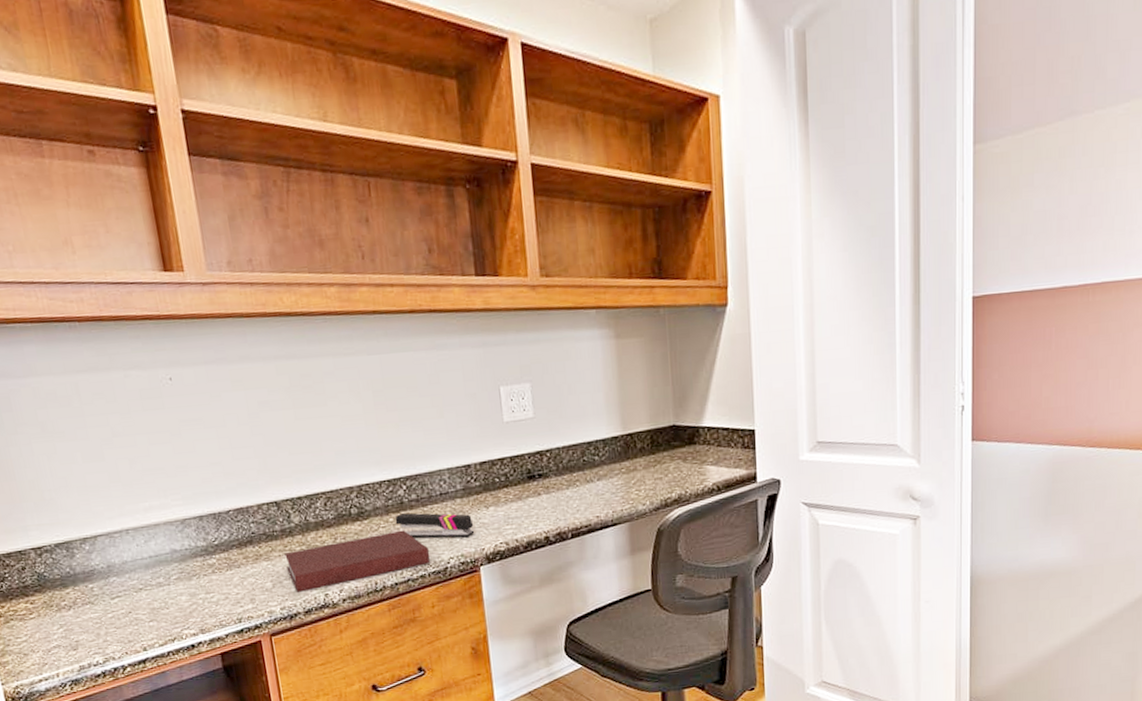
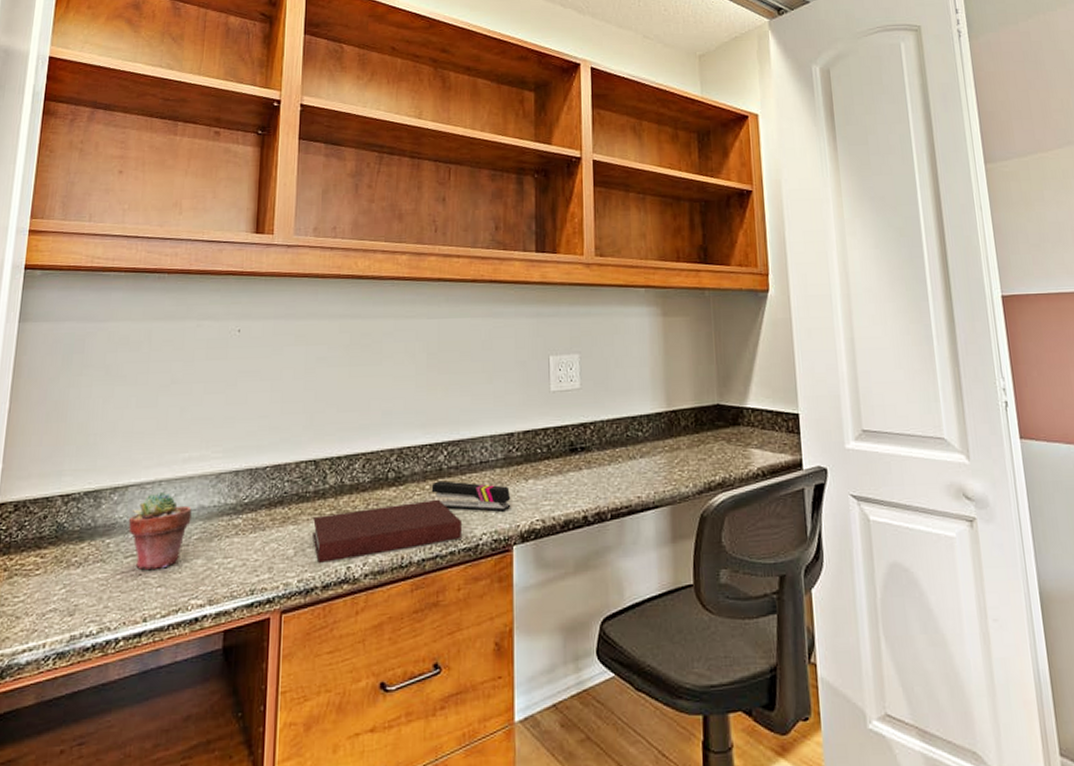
potted succulent: none [106,539,167,608] -> present [129,491,192,570]

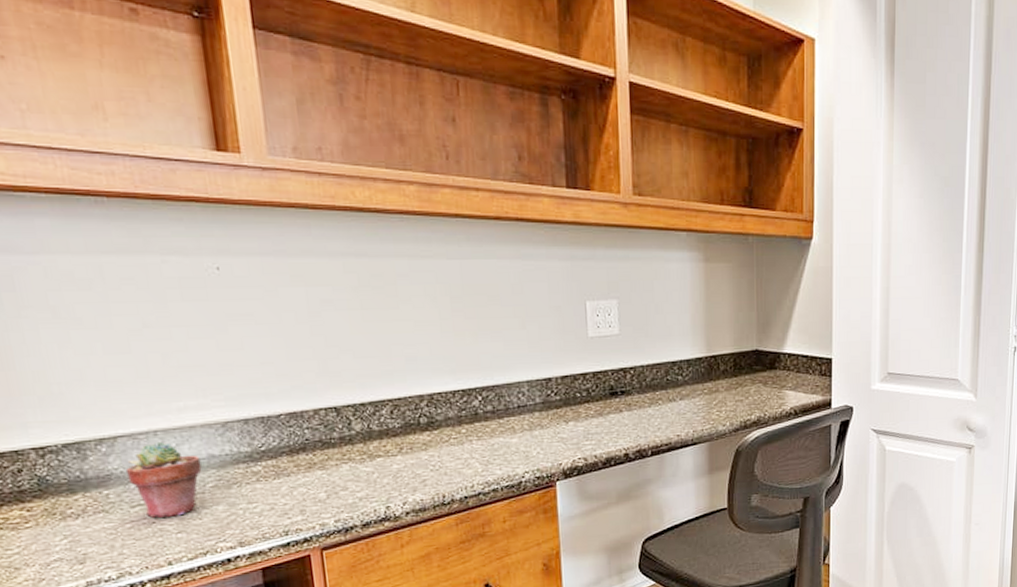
notebook: present [313,499,463,563] -> none [342,442,504,504]
stapler: present [431,480,511,512] -> none [467,424,552,452]

